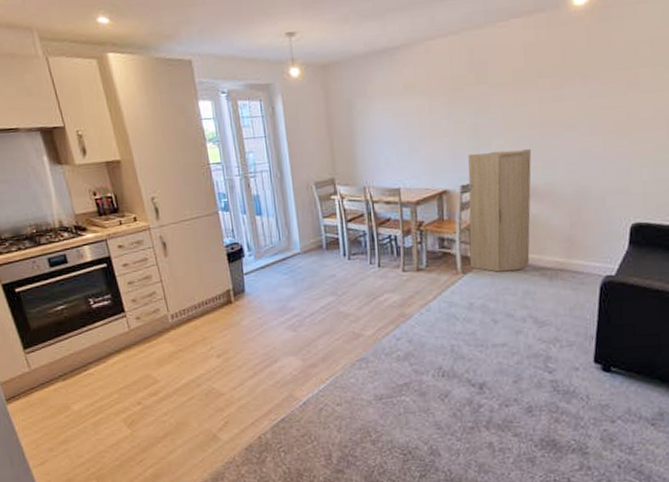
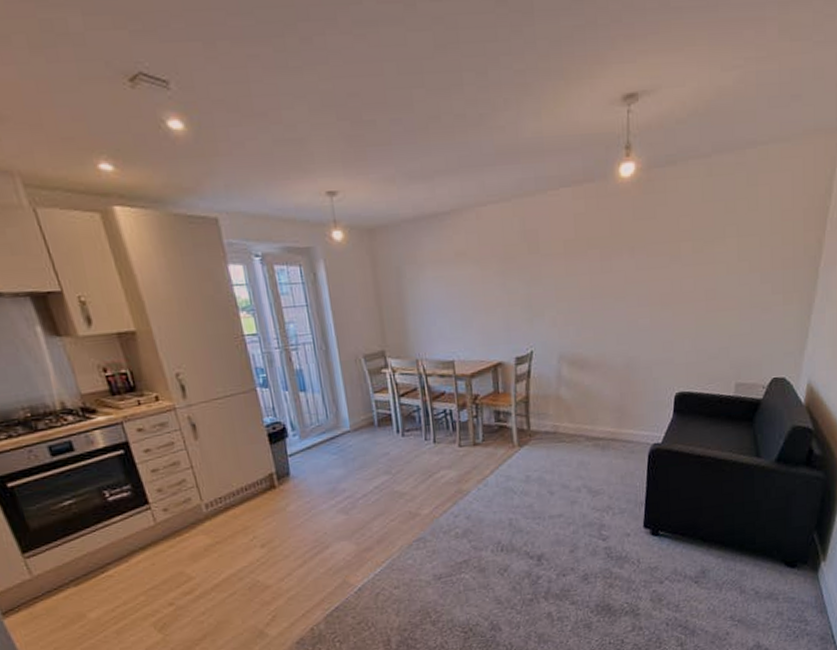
cabinet: present [468,149,531,272] -> none [522,320,583,444]

